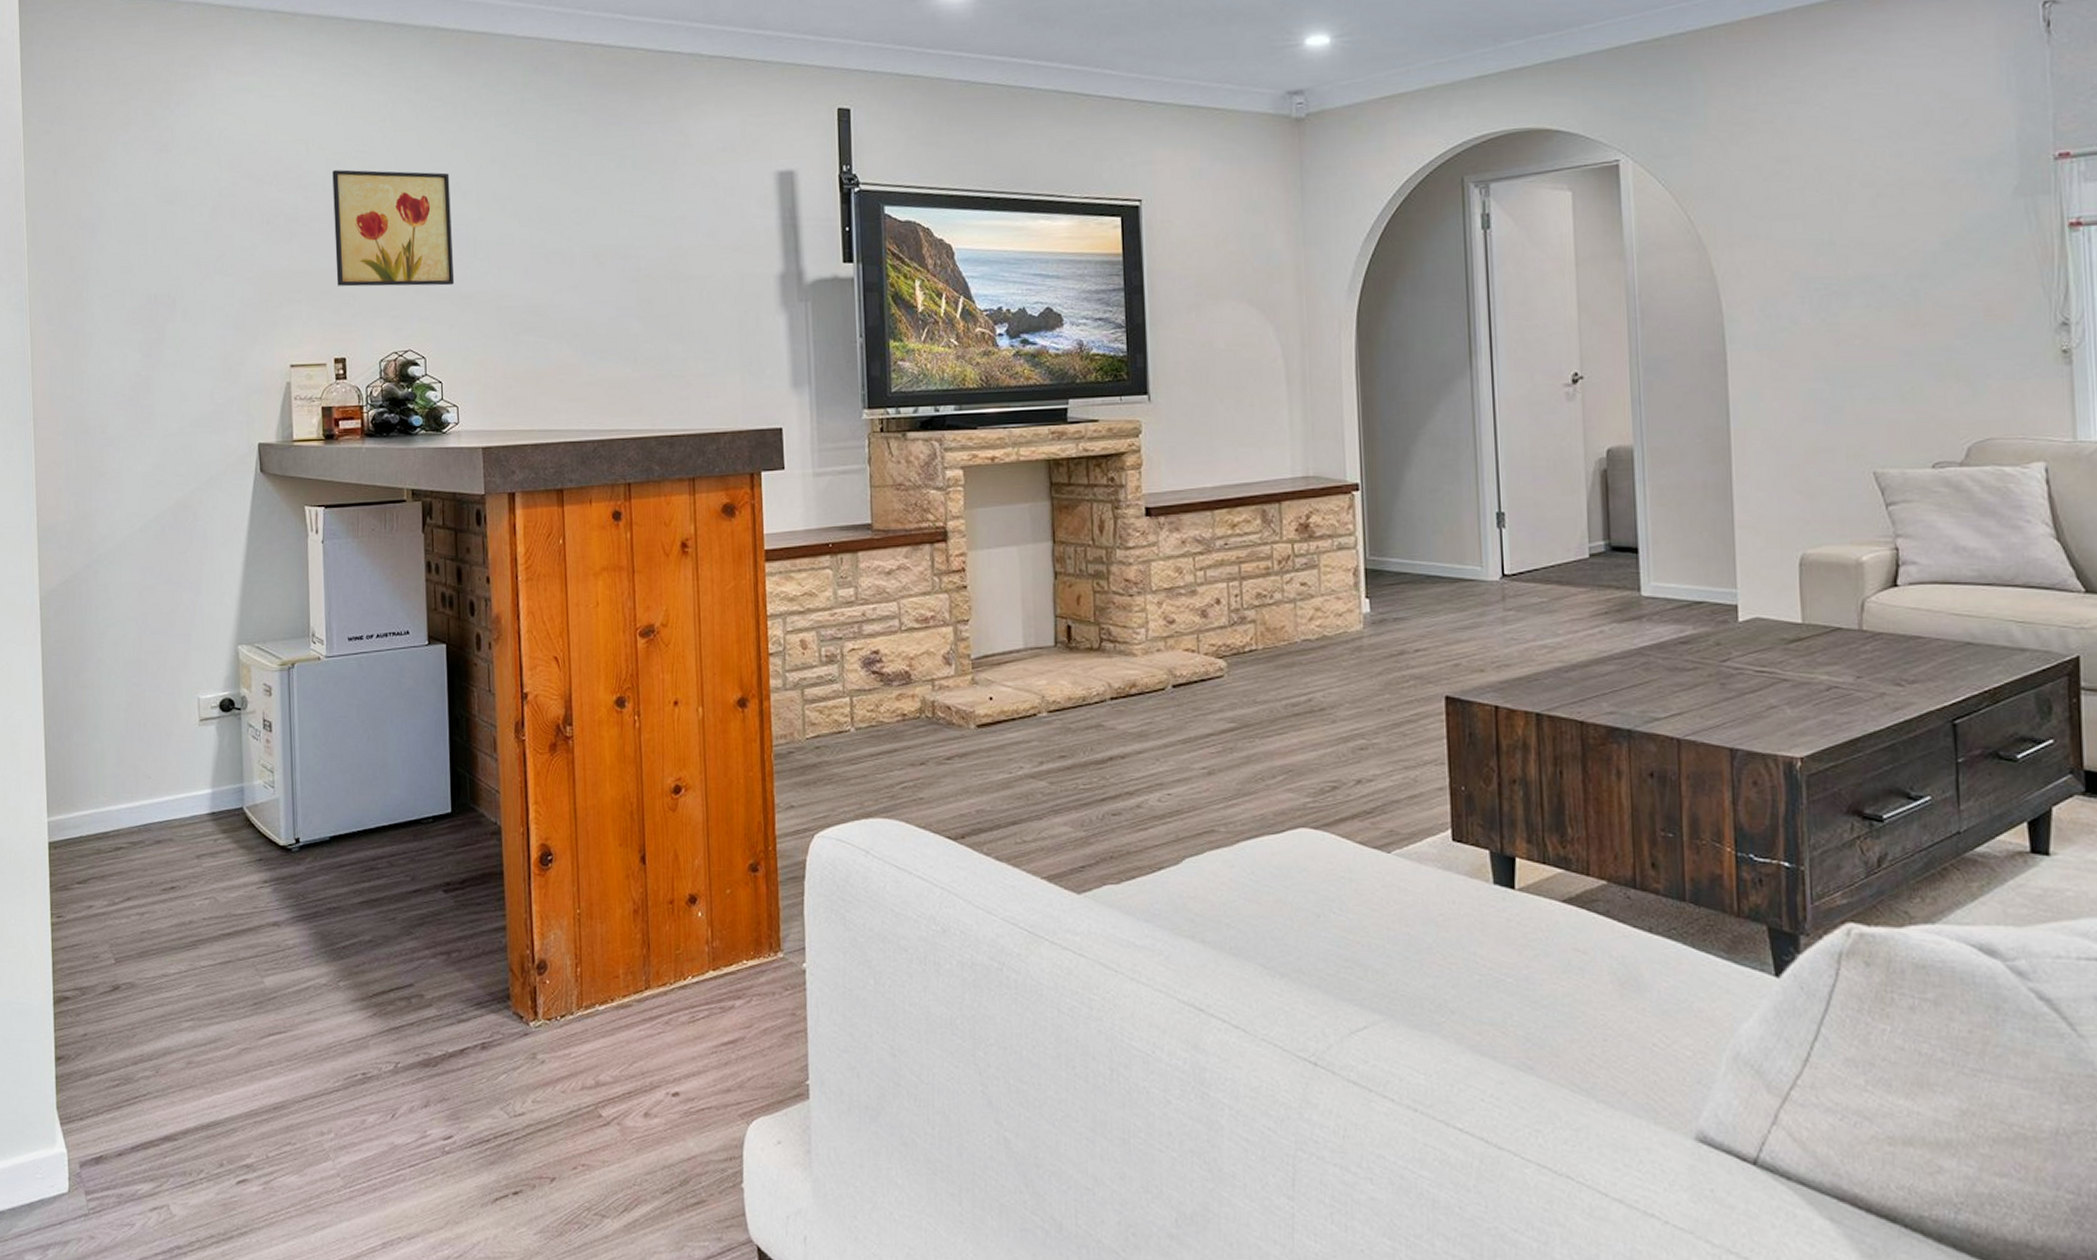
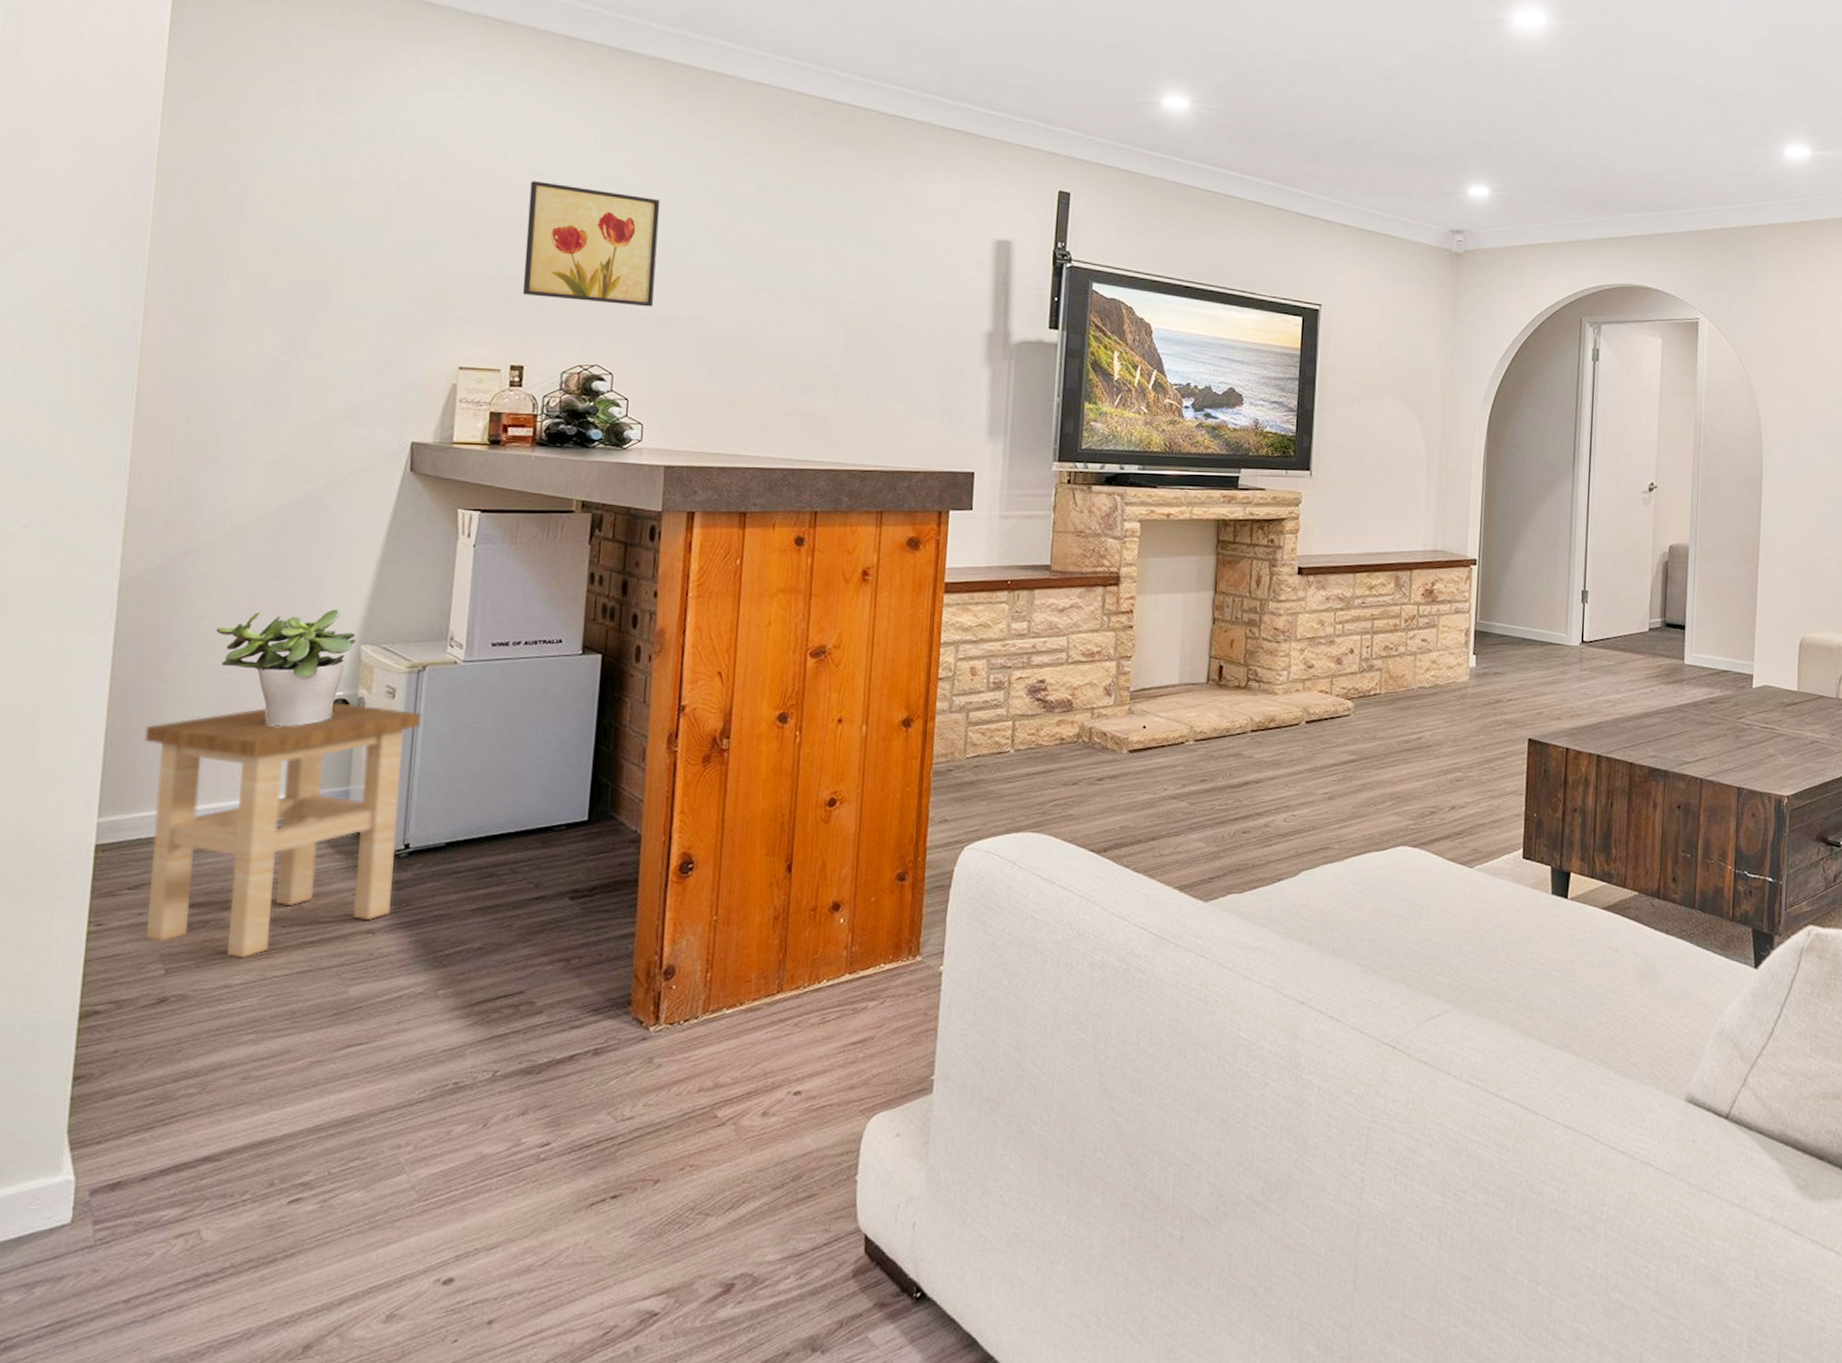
stool: none [75,702,296,949] -> present [144,702,422,958]
potted plant: none [119,612,233,727] -> present [216,609,356,727]

